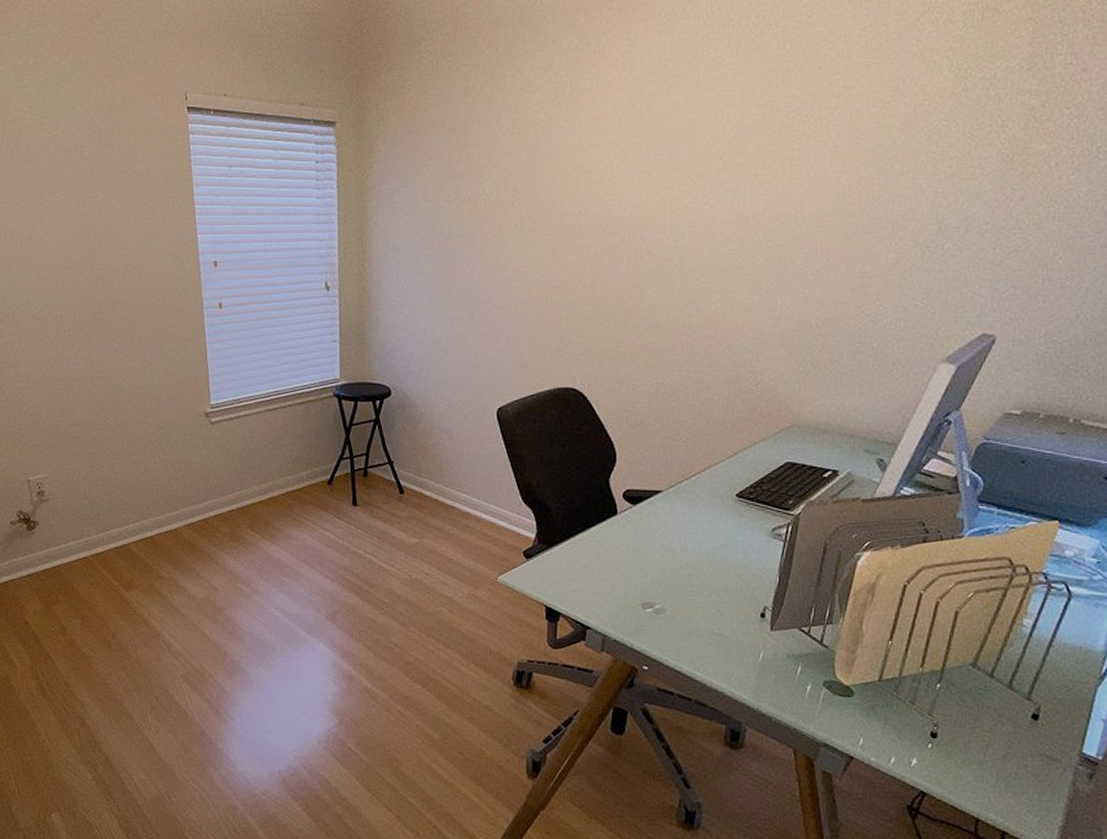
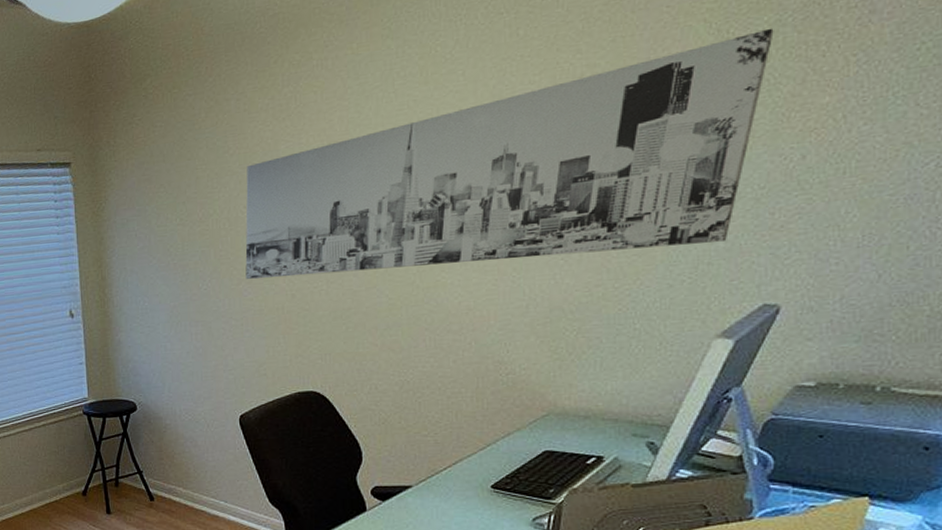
wall art: none [512,73,1004,270] -> present [245,28,774,280]

